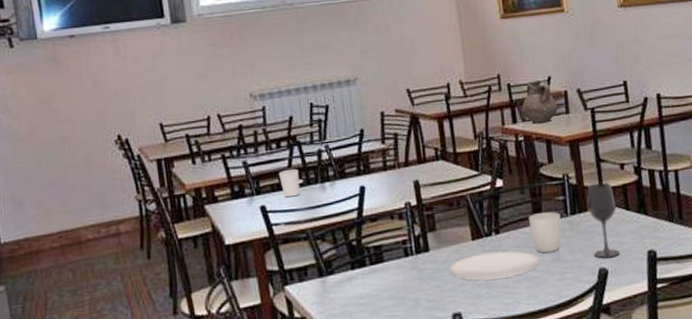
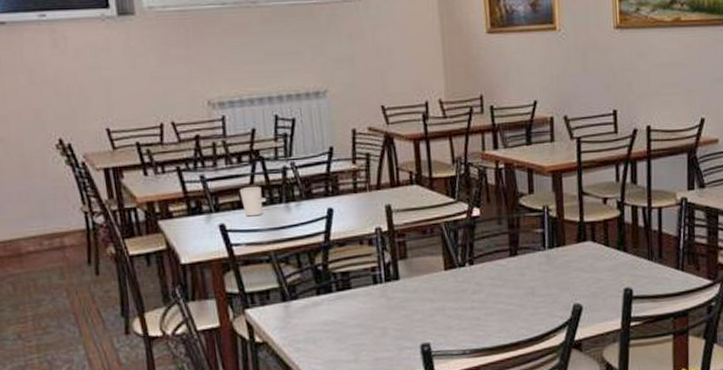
plate: present [449,251,539,281] -> none [419,282,513,312]
jug: present [522,79,558,125] -> none [504,103,542,152]
cup: present [528,212,562,254] -> none [504,244,539,287]
wine glass: present [587,182,620,259] -> none [566,216,596,295]

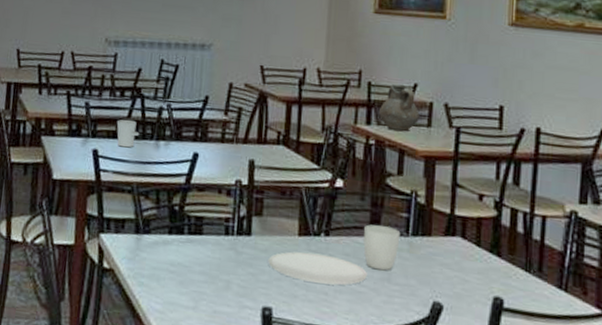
plate: none [419,282,513,312] -> present [268,251,367,286]
jug: none [504,103,542,152] -> present [379,84,420,132]
cup: none [504,244,539,287] -> present [363,224,401,271]

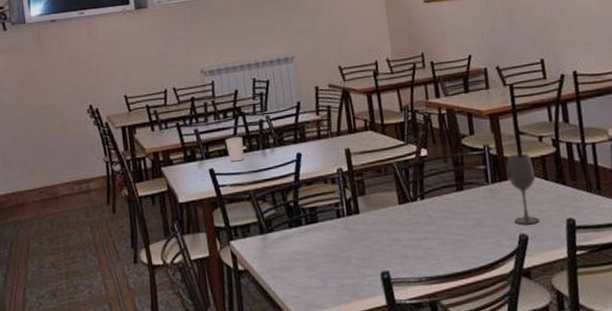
plate: present [268,251,367,286] -> none [378,215,462,242]
cup: present [363,224,401,271] -> none [451,180,483,219]
jug: present [379,84,420,132] -> none [444,57,478,99]
wine glass: none [430,208,467,294] -> present [507,153,539,225]

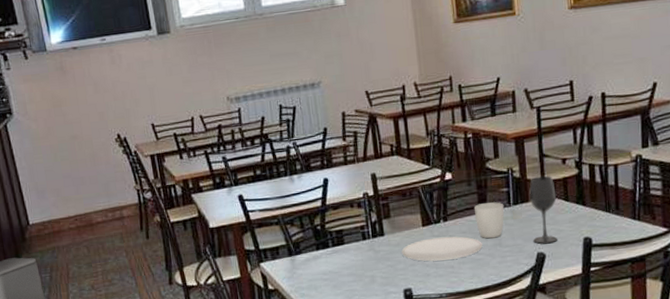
cup: present [225,136,247,162] -> none [253,163,275,188]
plate: none [378,215,462,242] -> present [401,236,482,262]
cup: none [451,180,483,219] -> present [473,202,505,239]

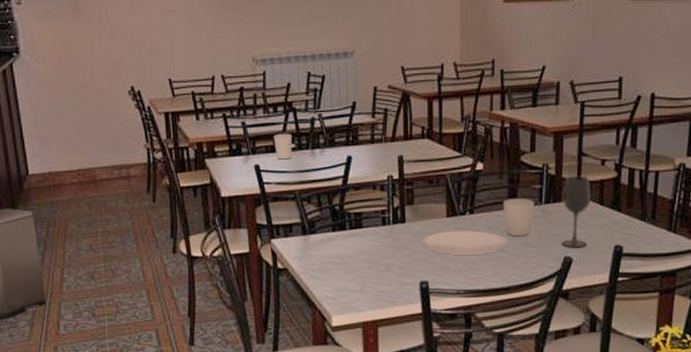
cup: none [253,163,275,188] -> present [273,133,296,160]

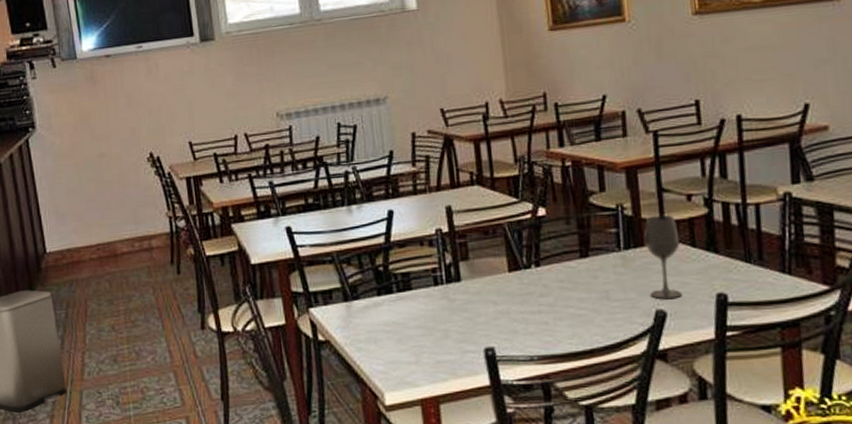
cup: present [273,133,296,160] -> none [304,190,330,219]
plate: present [422,230,508,255] -> none [482,285,585,315]
cup: present [502,199,535,237] -> none [573,245,613,290]

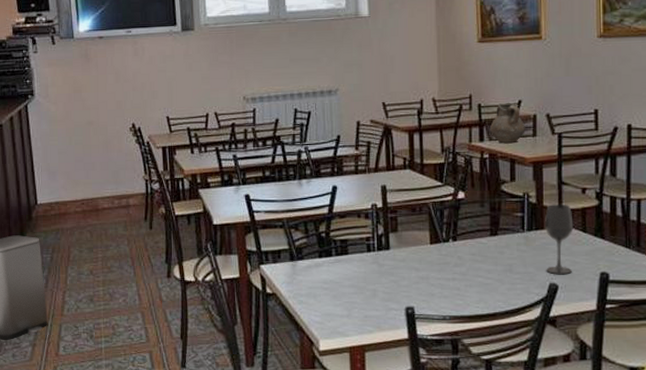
jug: none [571,98,613,149] -> present [490,102,525,144]

